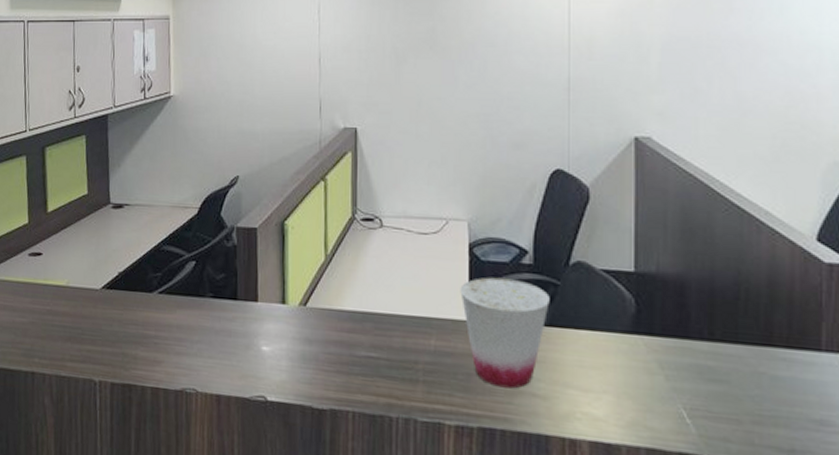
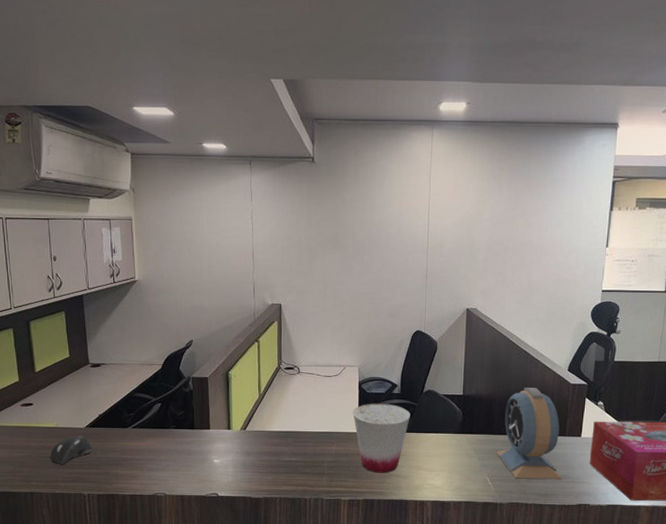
computer mouse: none [56,298,109,338] -> present [49,435,93,465]
alarm clock: none [698,265,820,426] -> present [497,388,562,479]

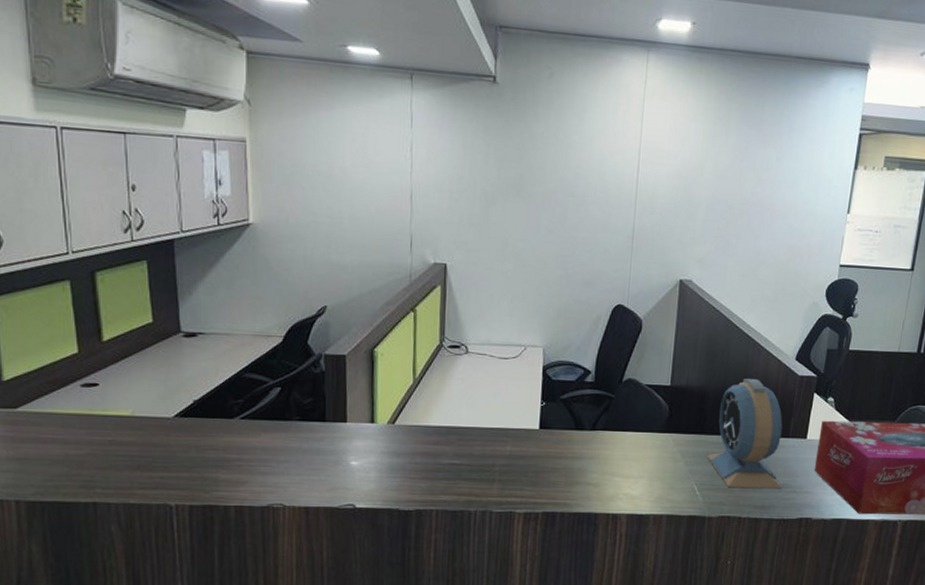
computer mouse: present [49,435,93,465] -> none [121,427,184,466]
cup: present [352,403,410,473] -> none [533,393,606,480]

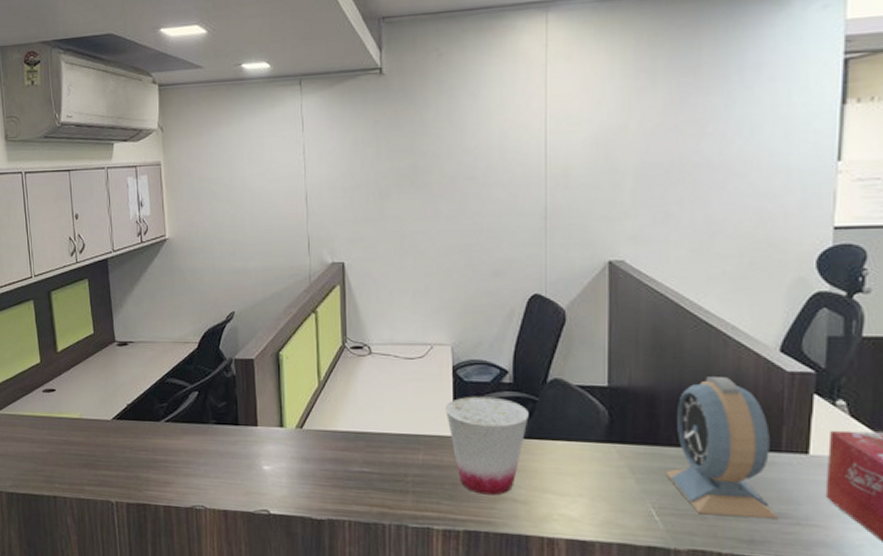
cup: none [533,393,606,480] -> present [445,396,529,496]

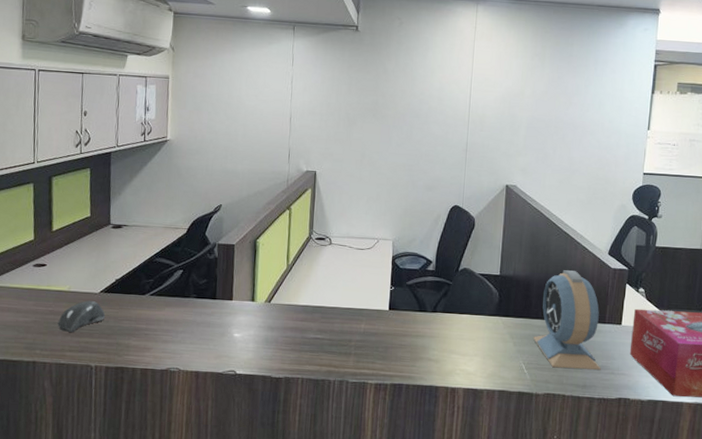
computer mouse: none [73,429,121,464] -> present [57,301,106,332]
cup: present [445,396,529,496] -> none [384,279,445,356]

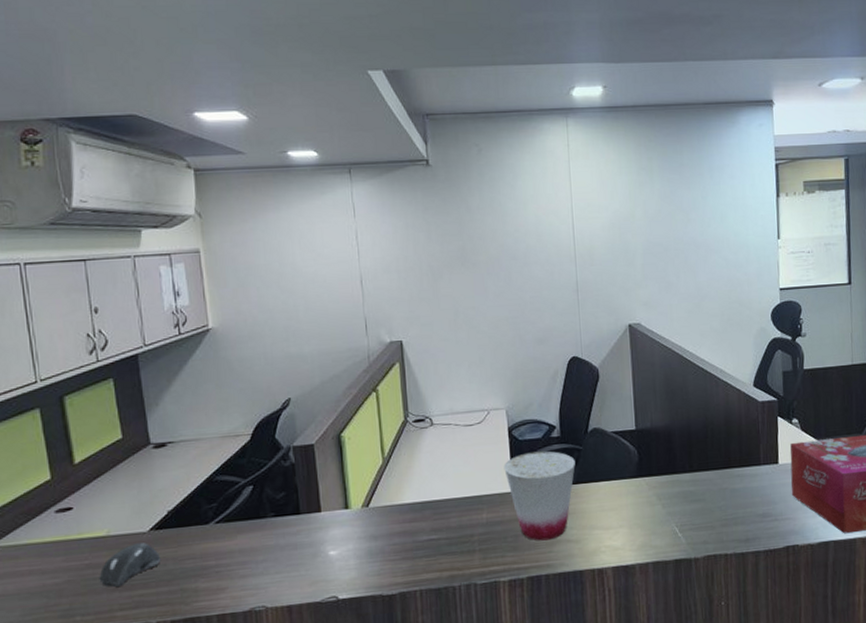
cup: none [384,279,445,356] -> present [504,450,575,541]
alarm clock: present [534,270,601,370] -> none [684,411,763,525]

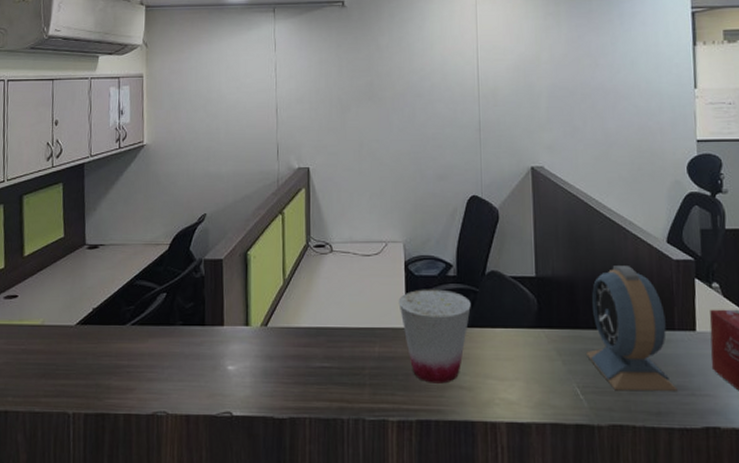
computer mouse: present [99,542,161,587] -> none [31,335,83,374]
alarm clock: none [684,411,763,525] -> present [587,266,677,391]

